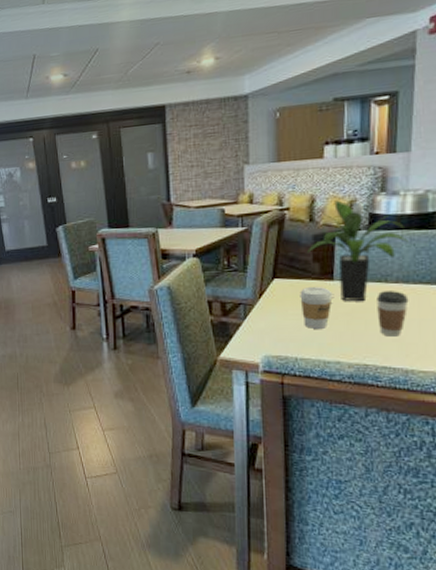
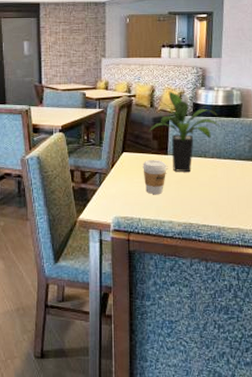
coffee cup: present [377,291,409,337] -> none [198,164,221,201]

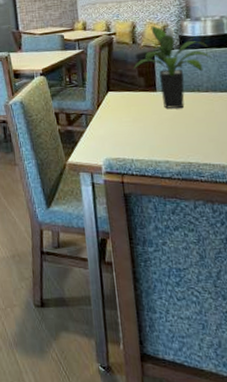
coffee cup: present [143,160,167,194] -> none [130,97,157,133]

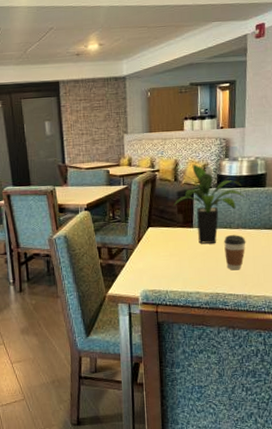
coffee cup: none [192,98,218,138] -> present [224,235,246,271]

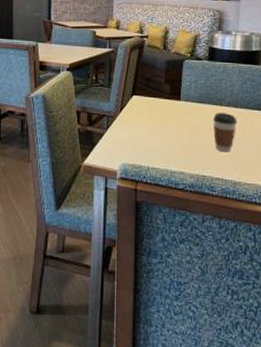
potted plant: present [173,164,245,244] -> none [161,33,238,121]

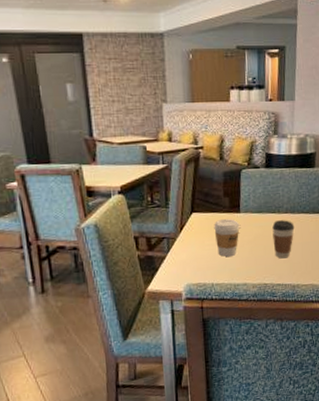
coffee cup: none [153,105,179,142] -> present [214,219,240,257]

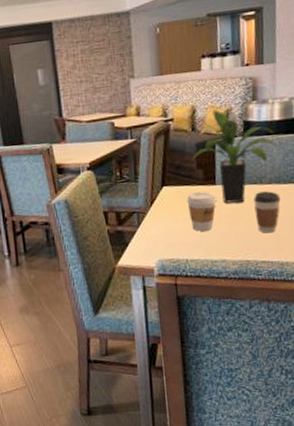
potted plant: none [219,141,294,231] -> present [191,110,278,203]

